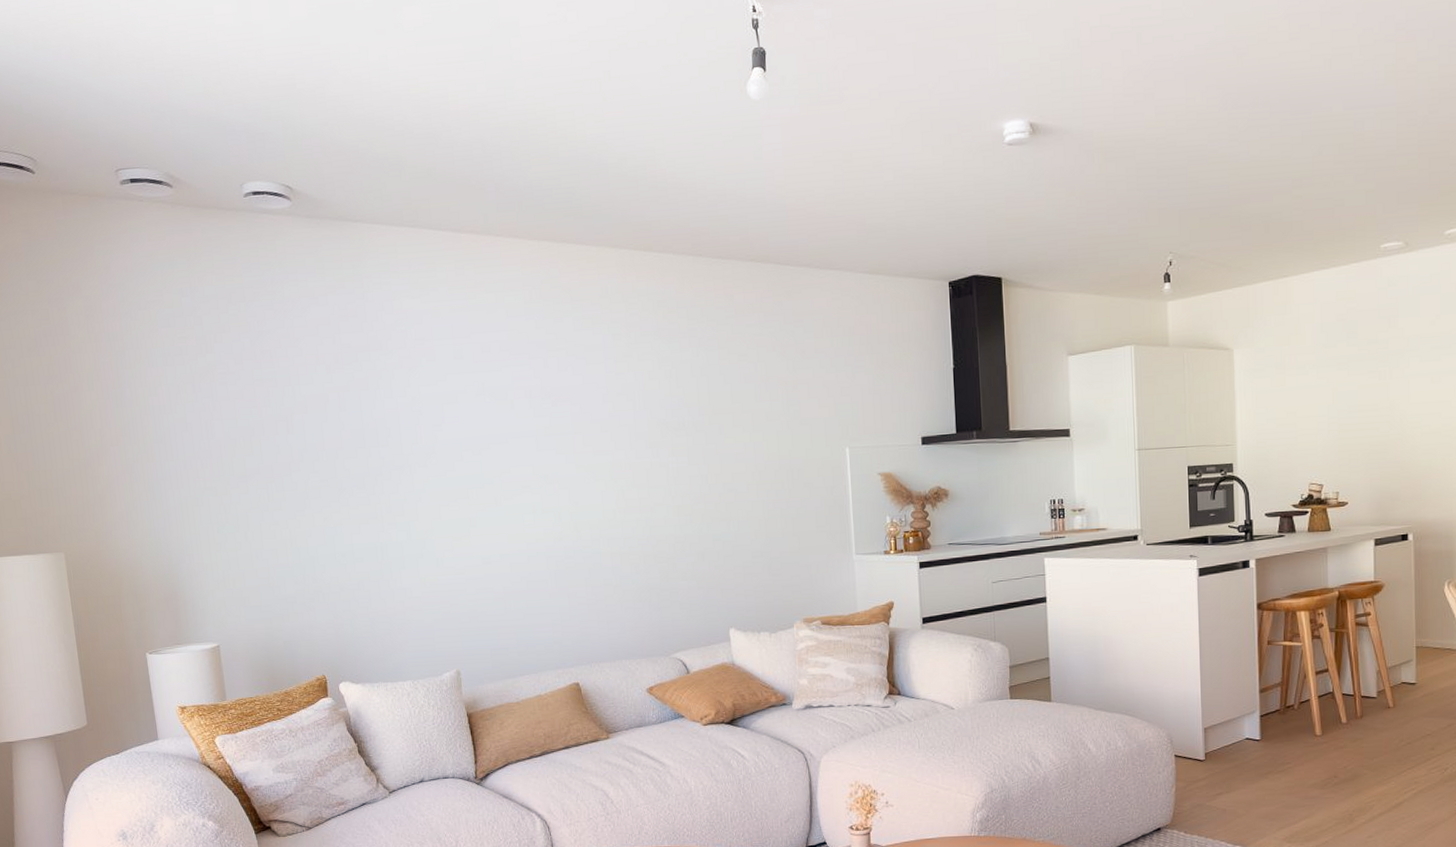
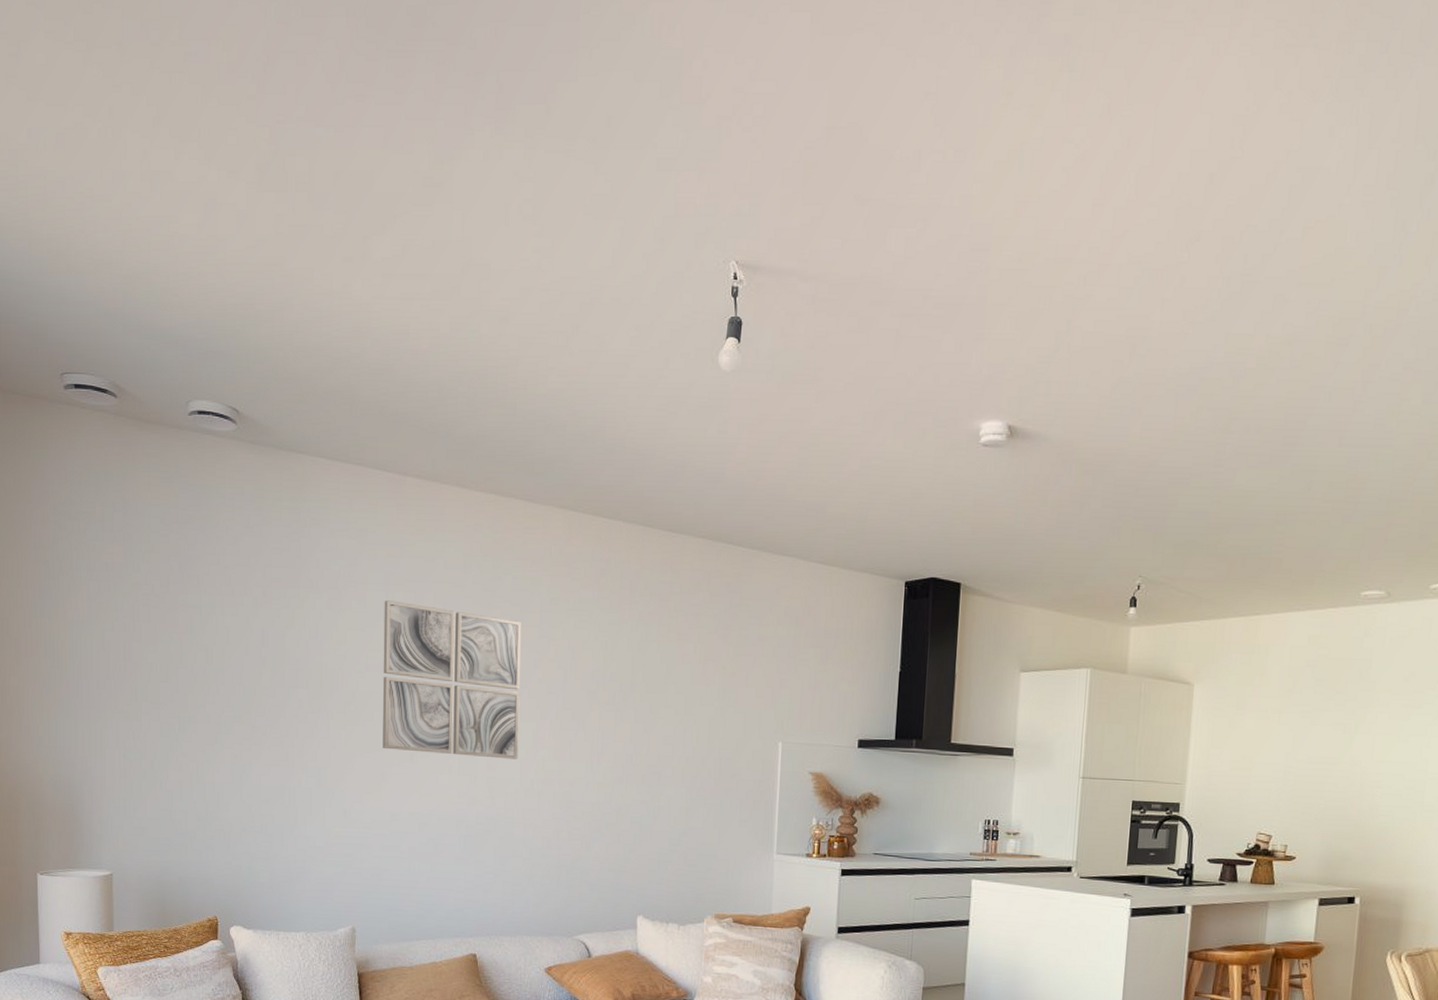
wall art: none [452,353,598,497] -> present [382,600,521,759]

